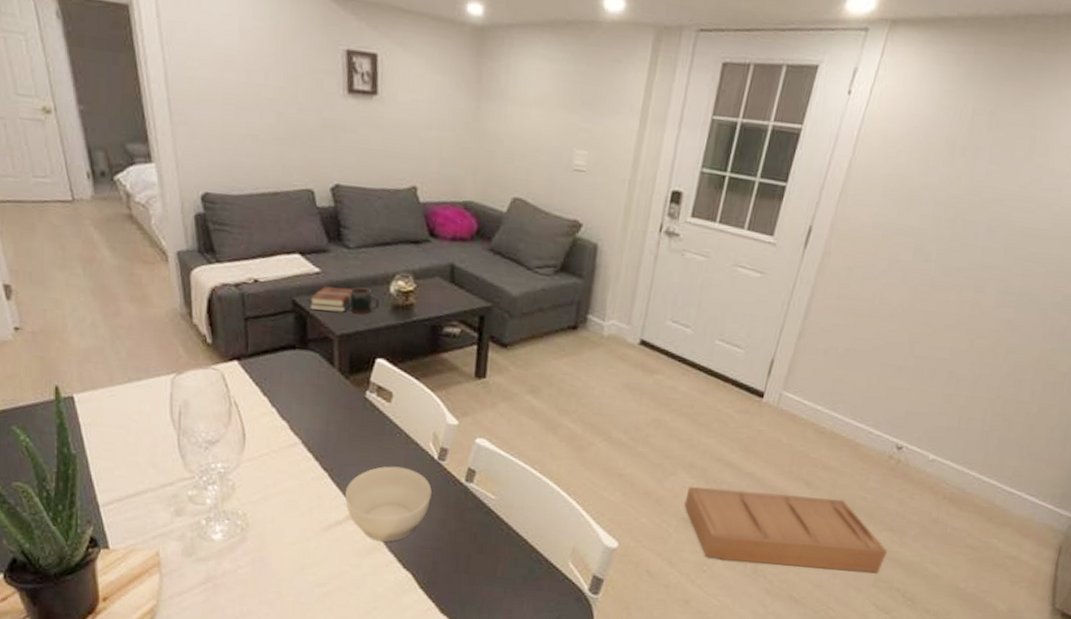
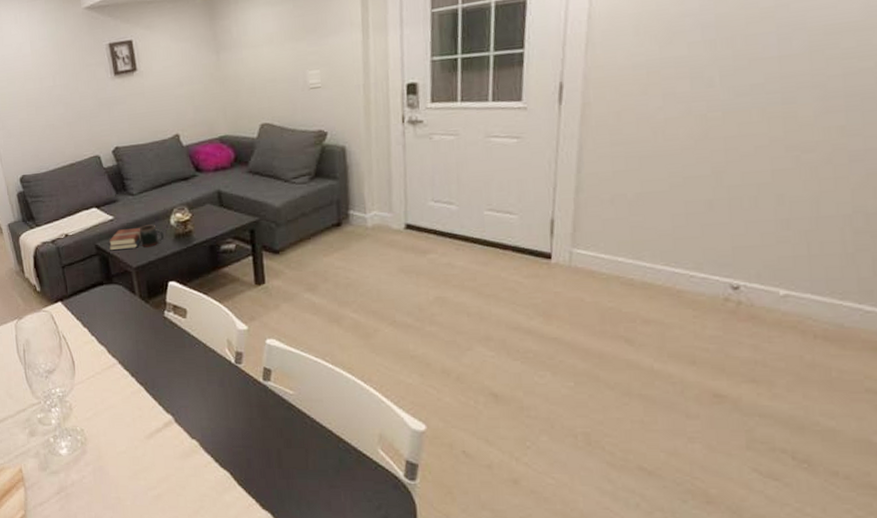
bowl: present [344,466,432,542] -> none [160,374,235,444]
shoe rack: present [684,486,888,574] -> none [488,353,756,435]

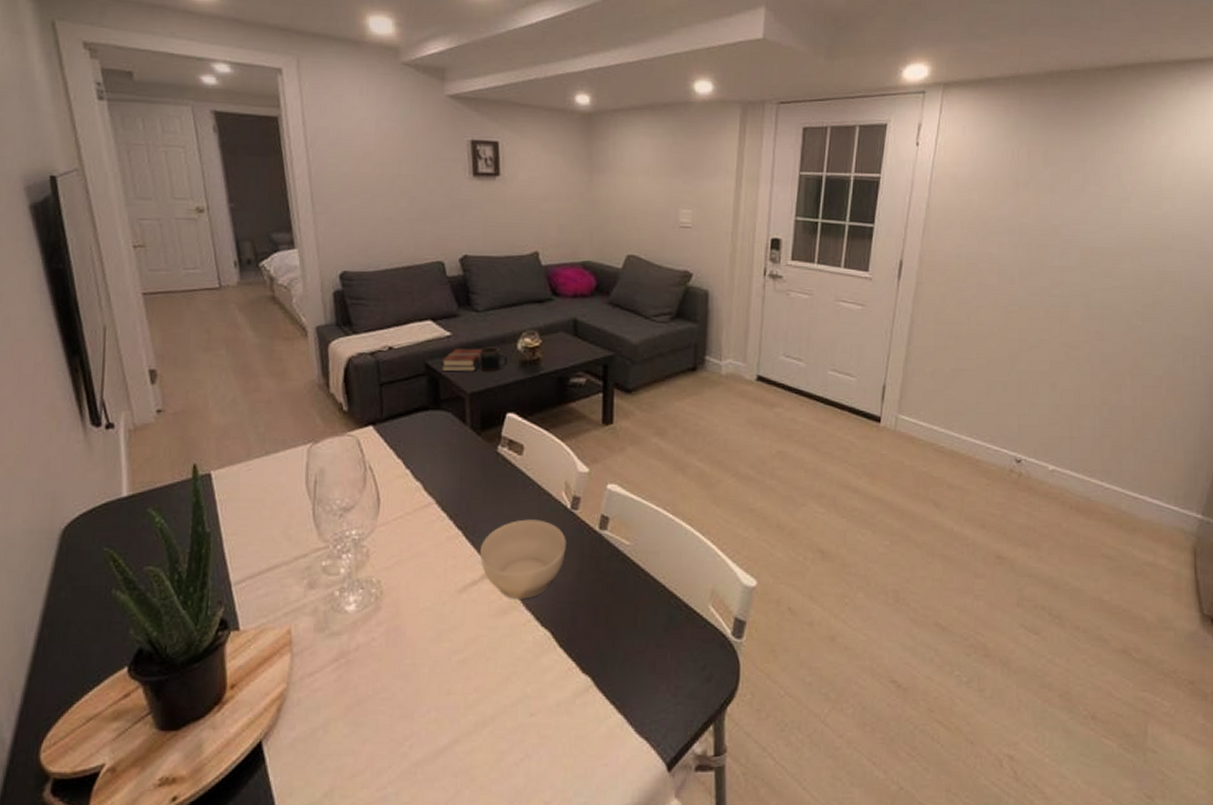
bowl: none [160,374,235,444] -> present [479,519,566,599]

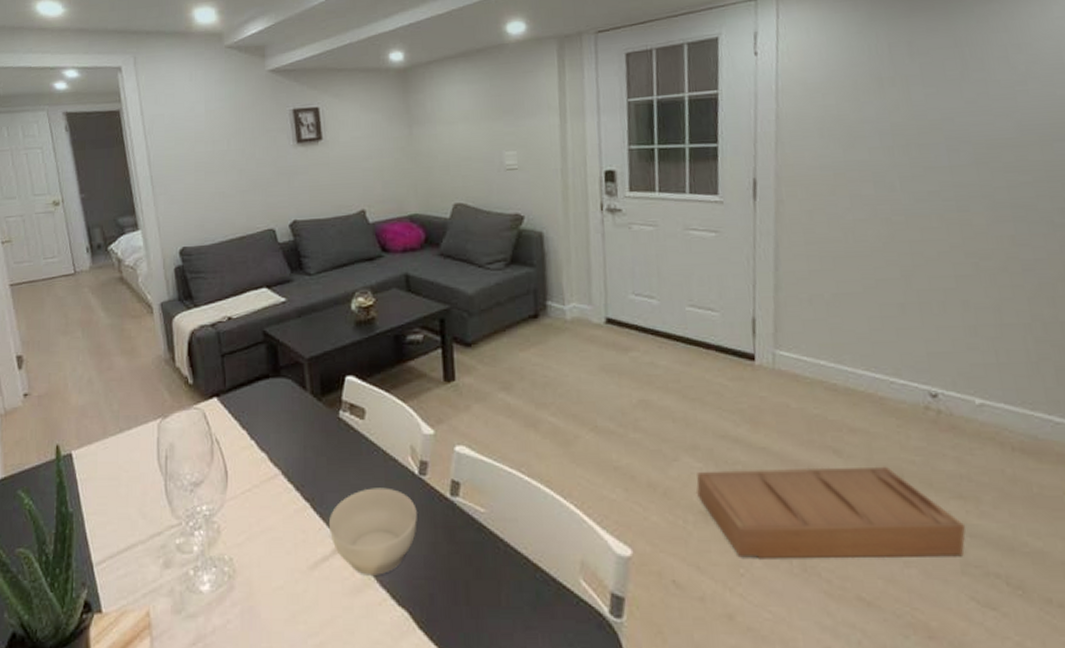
books: present [441,348,482,372] -> none [278,313,318,338]
mug: present [479,347,508,372] -> none [315,309,343,335]
shoe rack: none [818,515,1026,593] -> present [696,466,966,559]

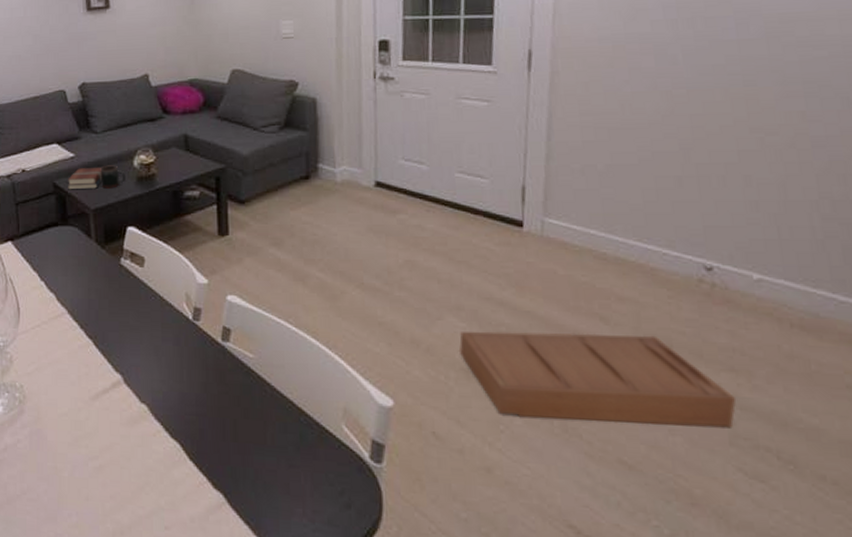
books: none [278,313,318,338] -> present [67,168,103,190]
mug: none [315,309,343,335] -> present [100,165,125,189]
bowl: present [328,487,418,575] -> none [109,329,190,409]

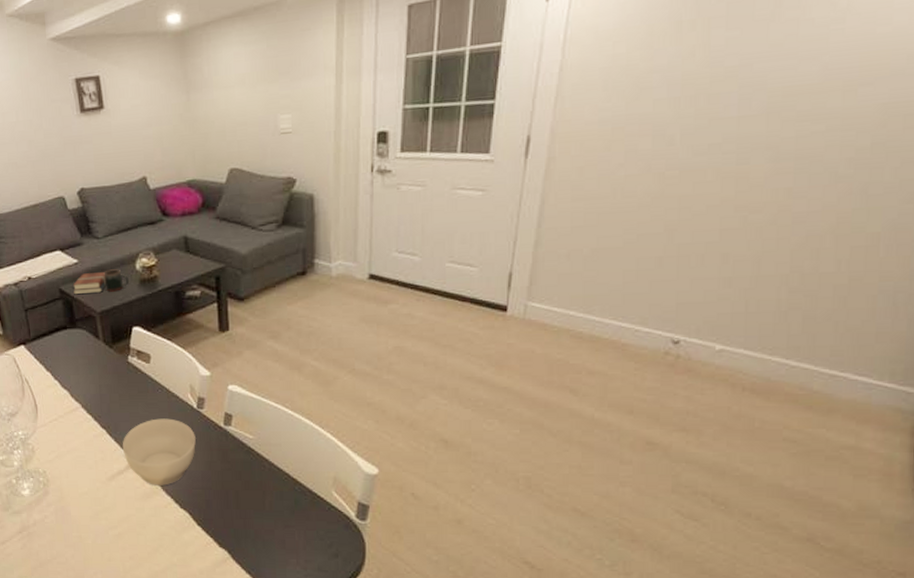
bowl: none [109,329,190,409] -> present [122,418,196,486]
shoe rack: present [459,331,737,428] -> none [440,403,684,479]

